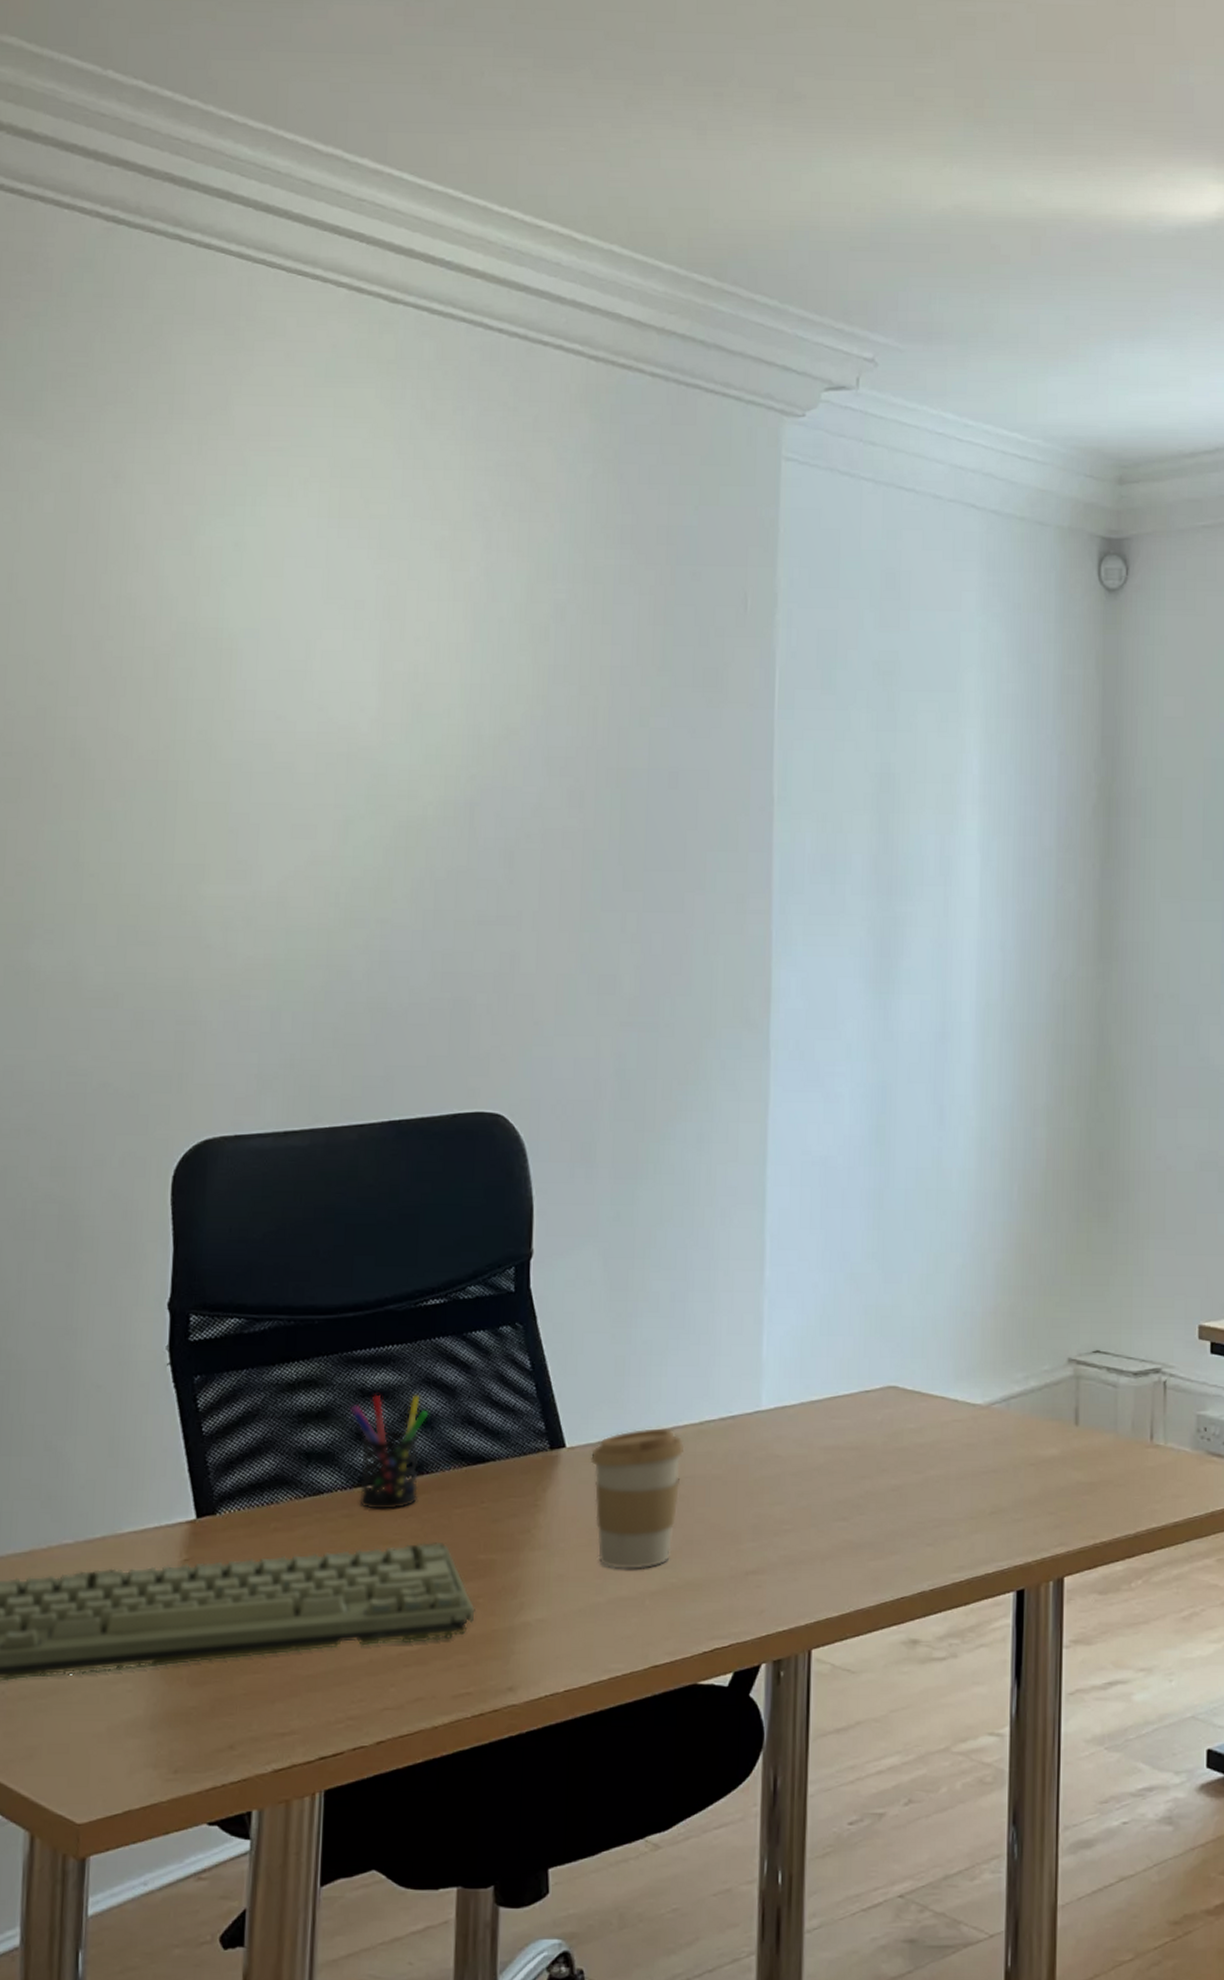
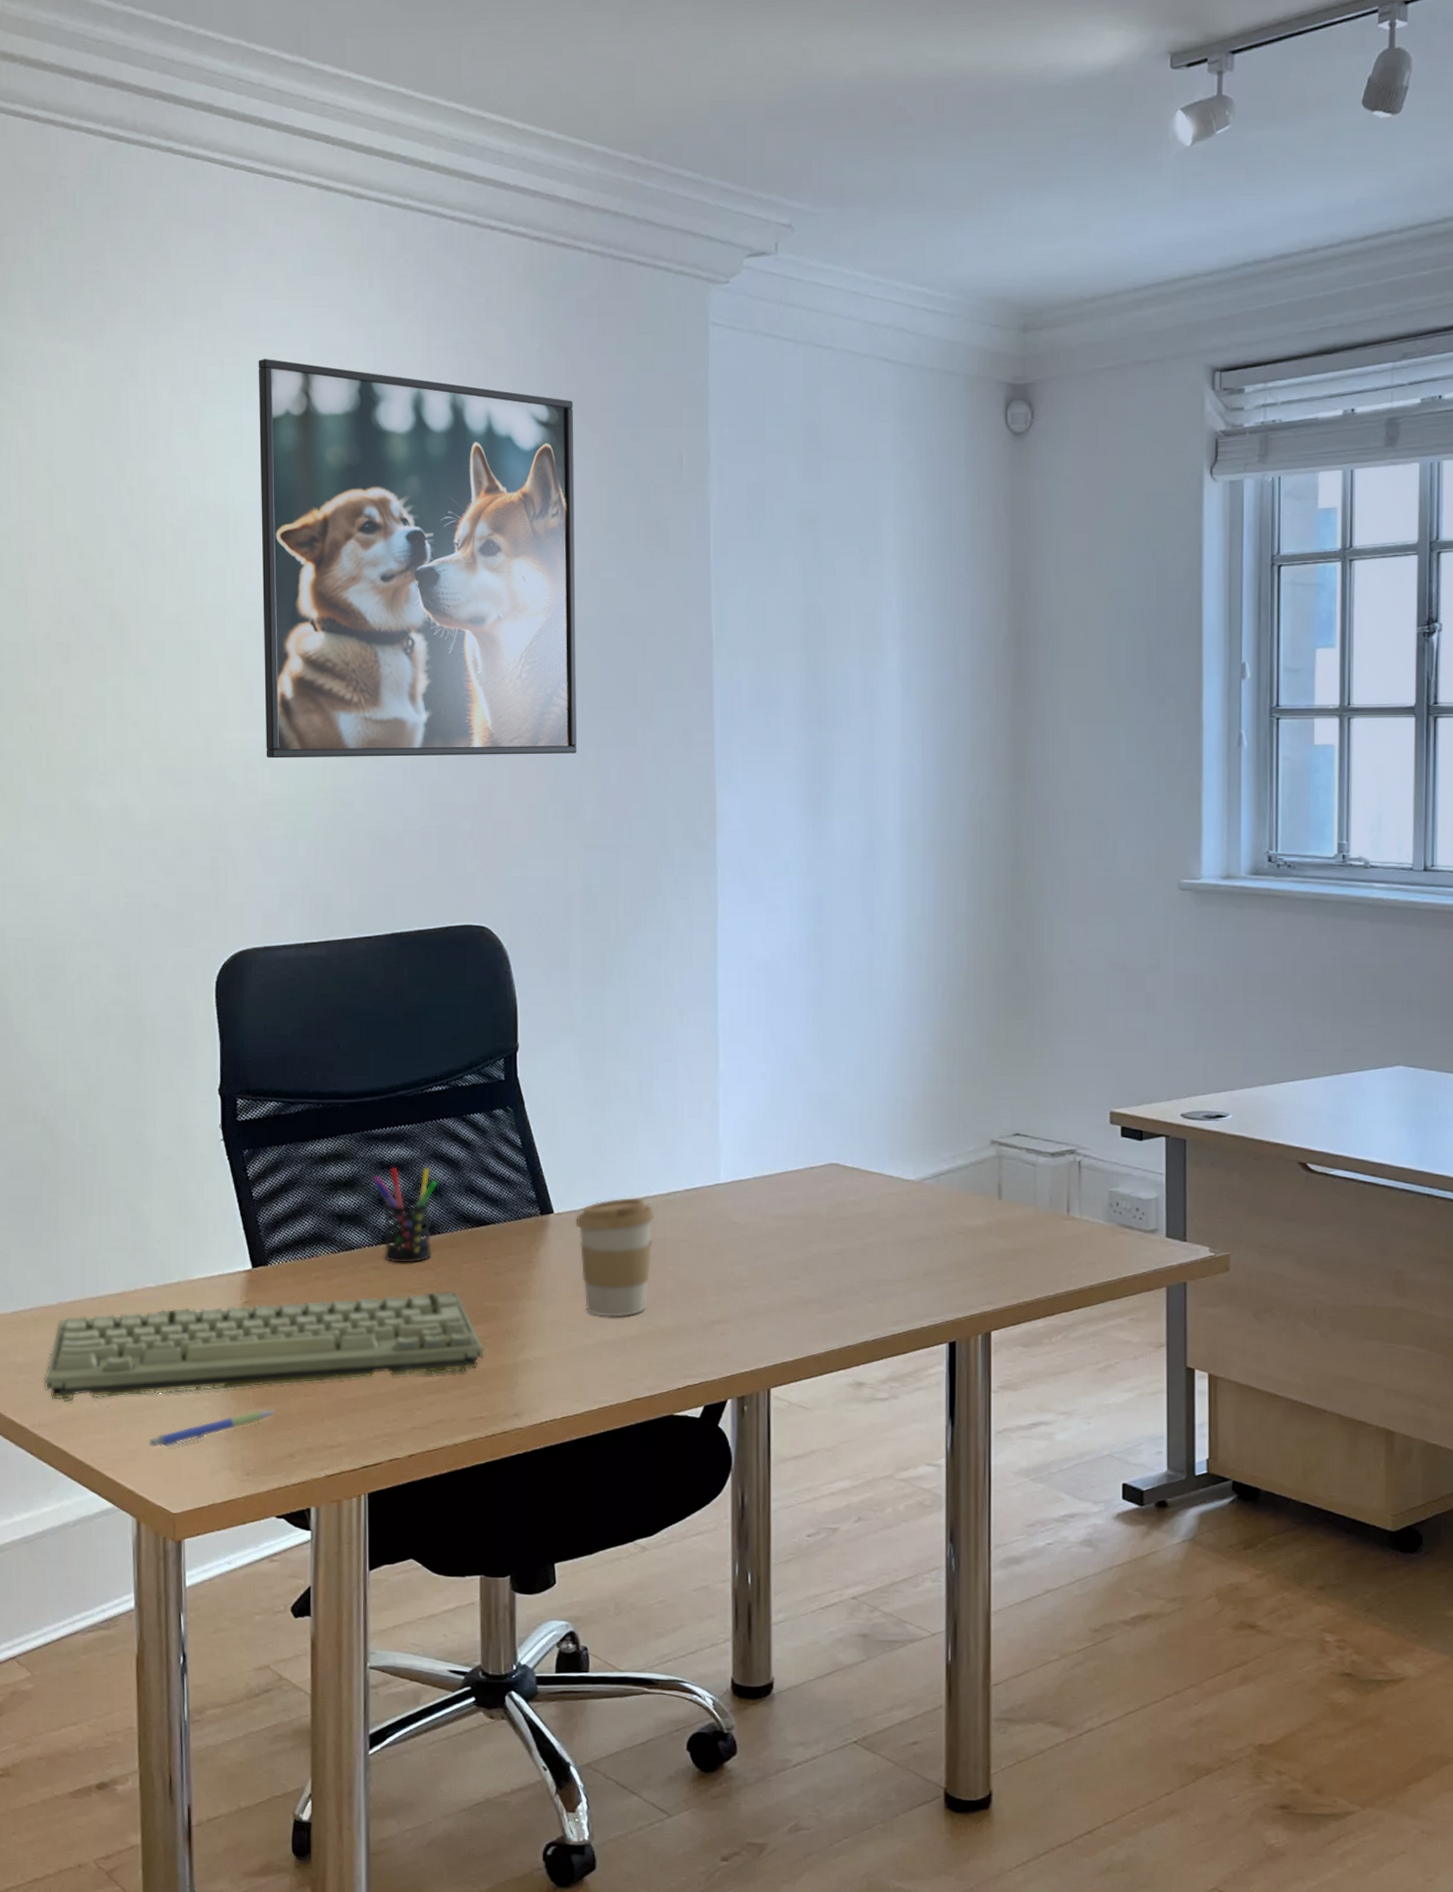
pen: none [52,1690,215,1743] -> present [149,1409,276,1448]
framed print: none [250,470,628,920] -> present [258,359,577,759]

